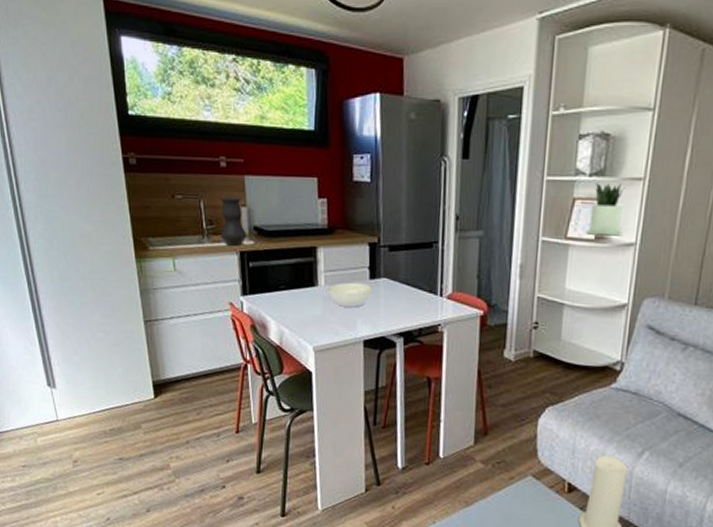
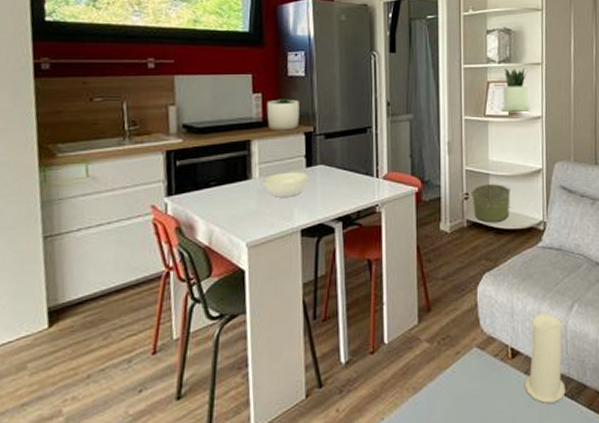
vase: present [219,196,247,247] -> none [143,96,175,147]
planter: none [332,205,364,240] -> present [266,99,300,131]
basket: none [542,315,587,358] -> present [472,184,511,224]

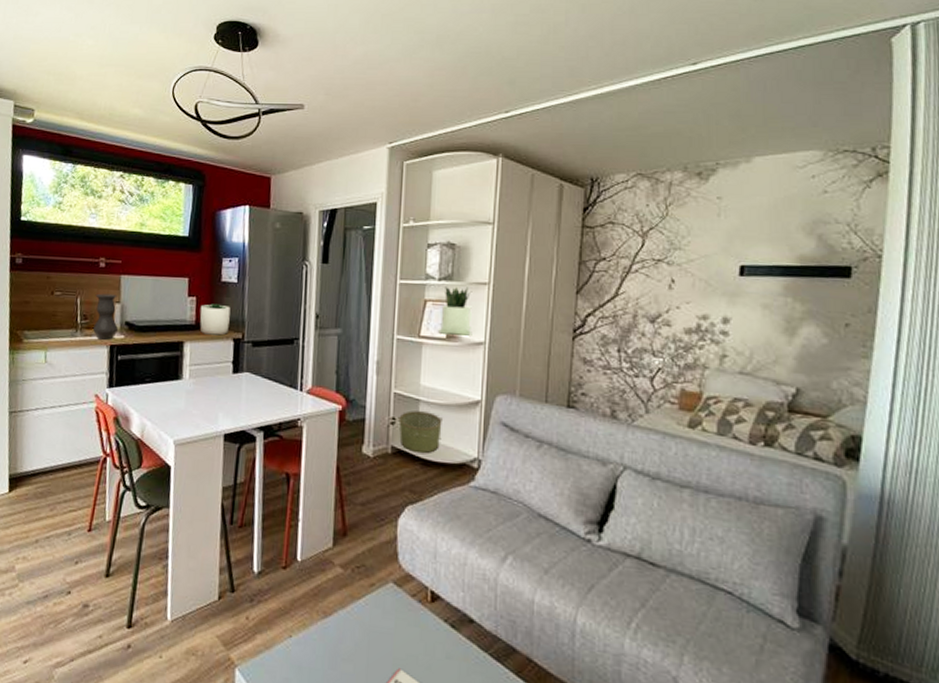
vase: none [143,96,175,147] -> present [92,293,119,341]
bowl: present [262,171,309,197] -> none [191,376,235,401]
candle: present [524,313,566,404] -> none [443,559,492,661]

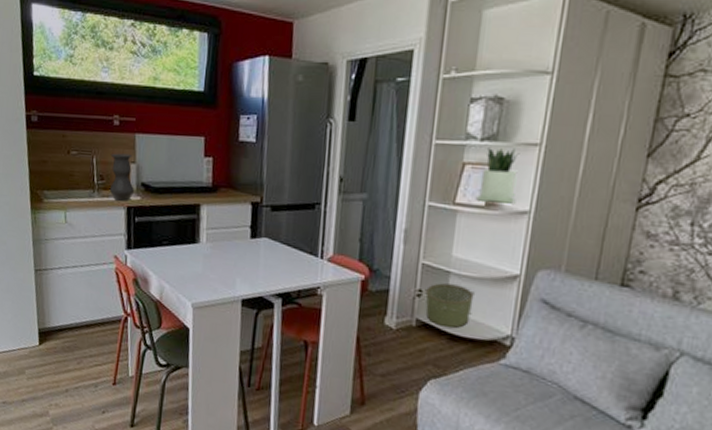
planter: present [199,304,231,336] -> none [216,165,249,199]

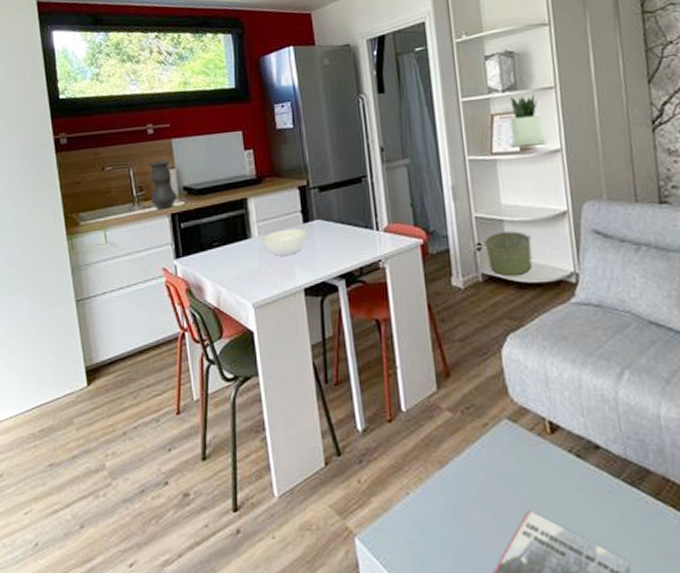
bowl: none [208,241,253,266] -> present [261,228,308,256]

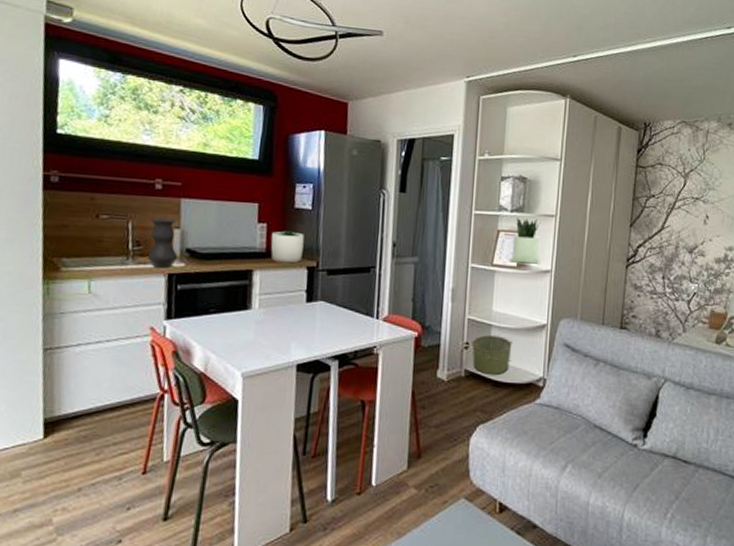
planter: none [258,152,292,187] -> present [270,231,304,264]
bowl: present [261,228,308,256] -> none [261,305,309,331]

